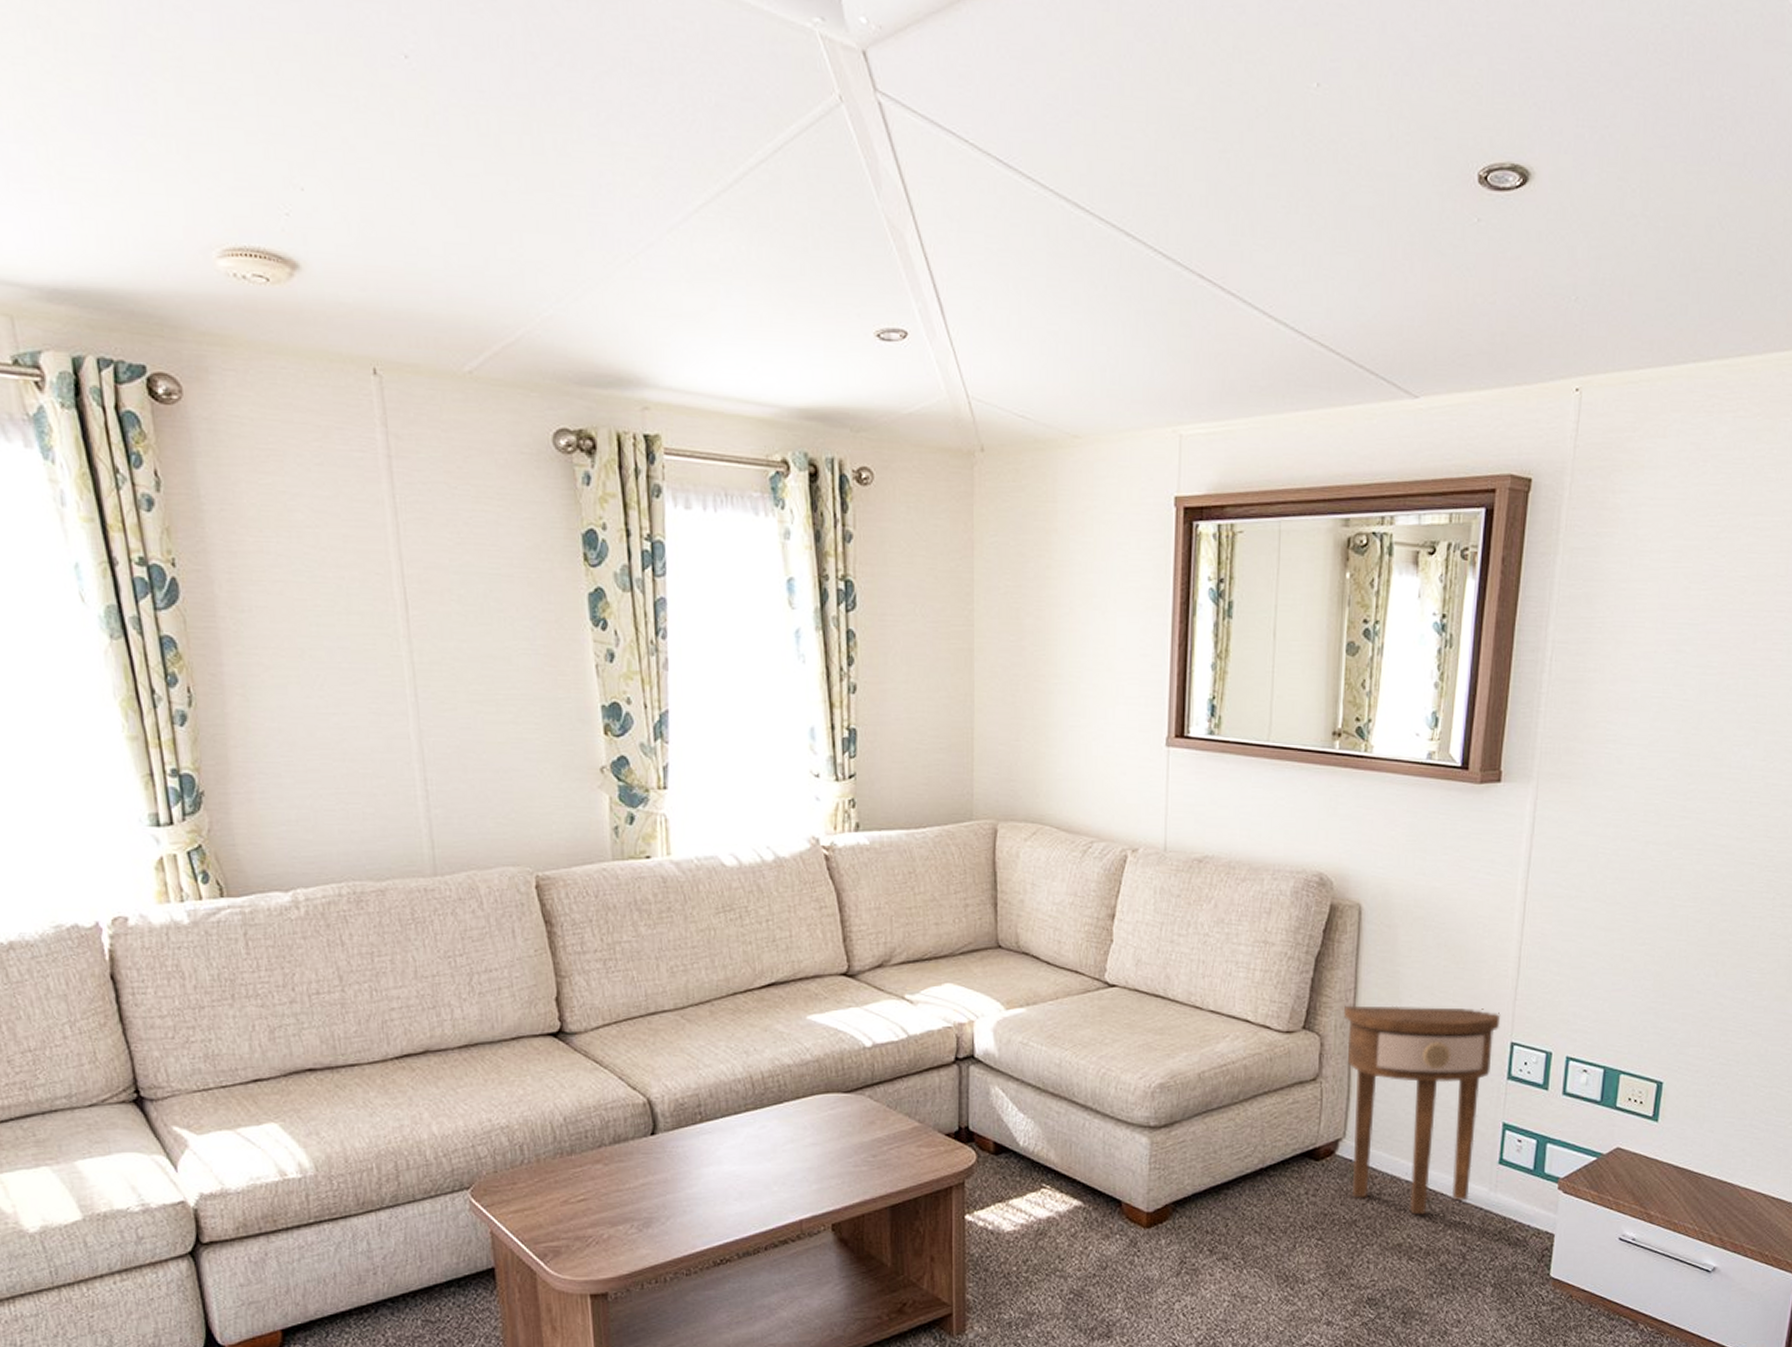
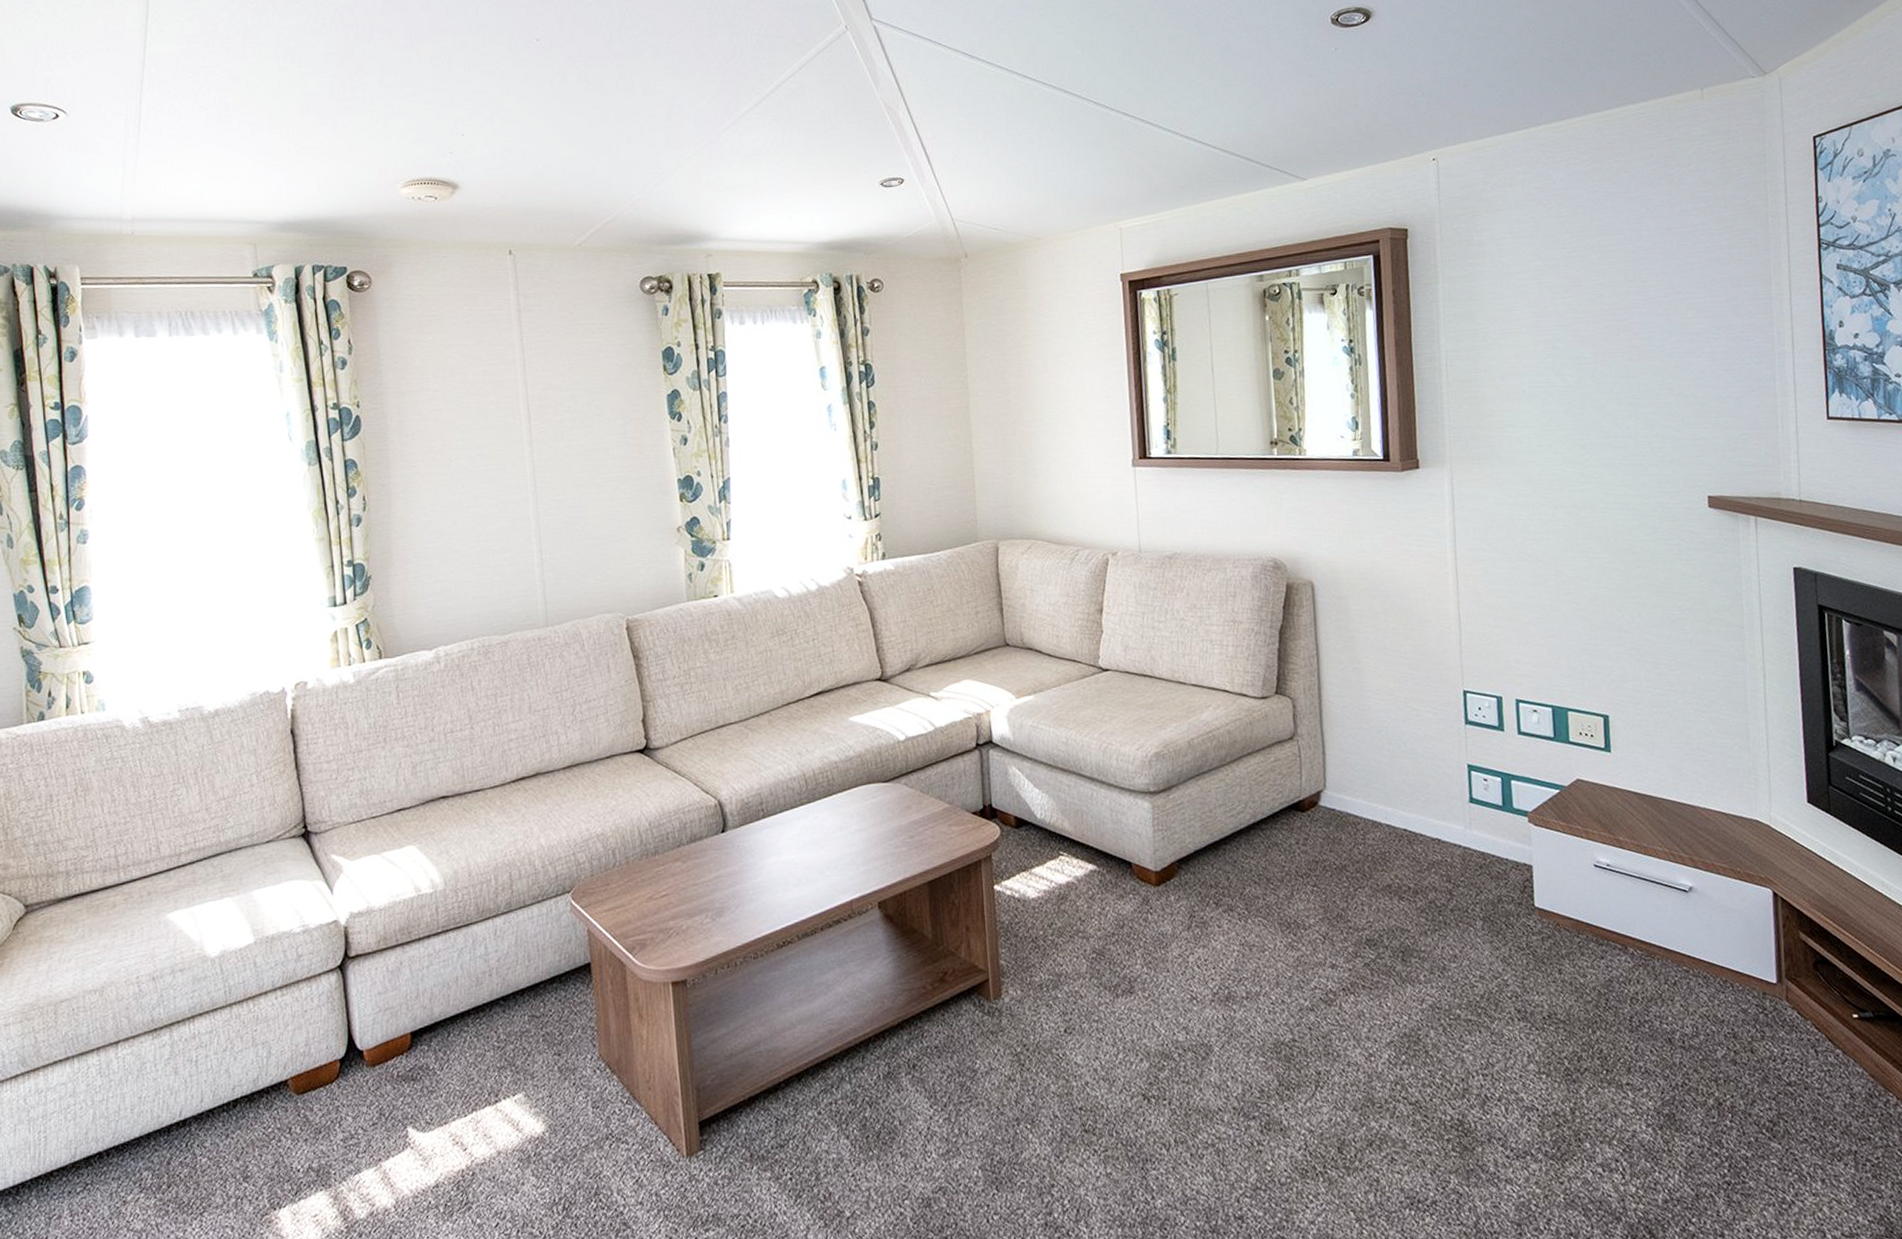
side table: present [1343,1005,1501,1215] -> none [1309,663,1451,856]

